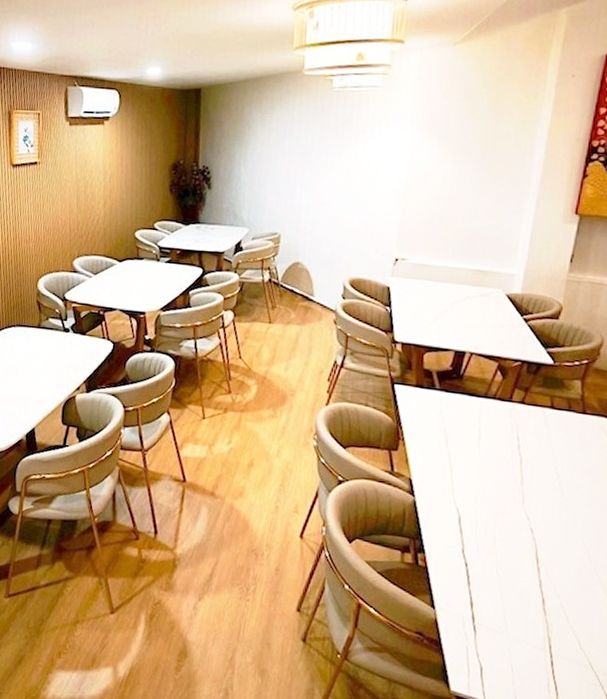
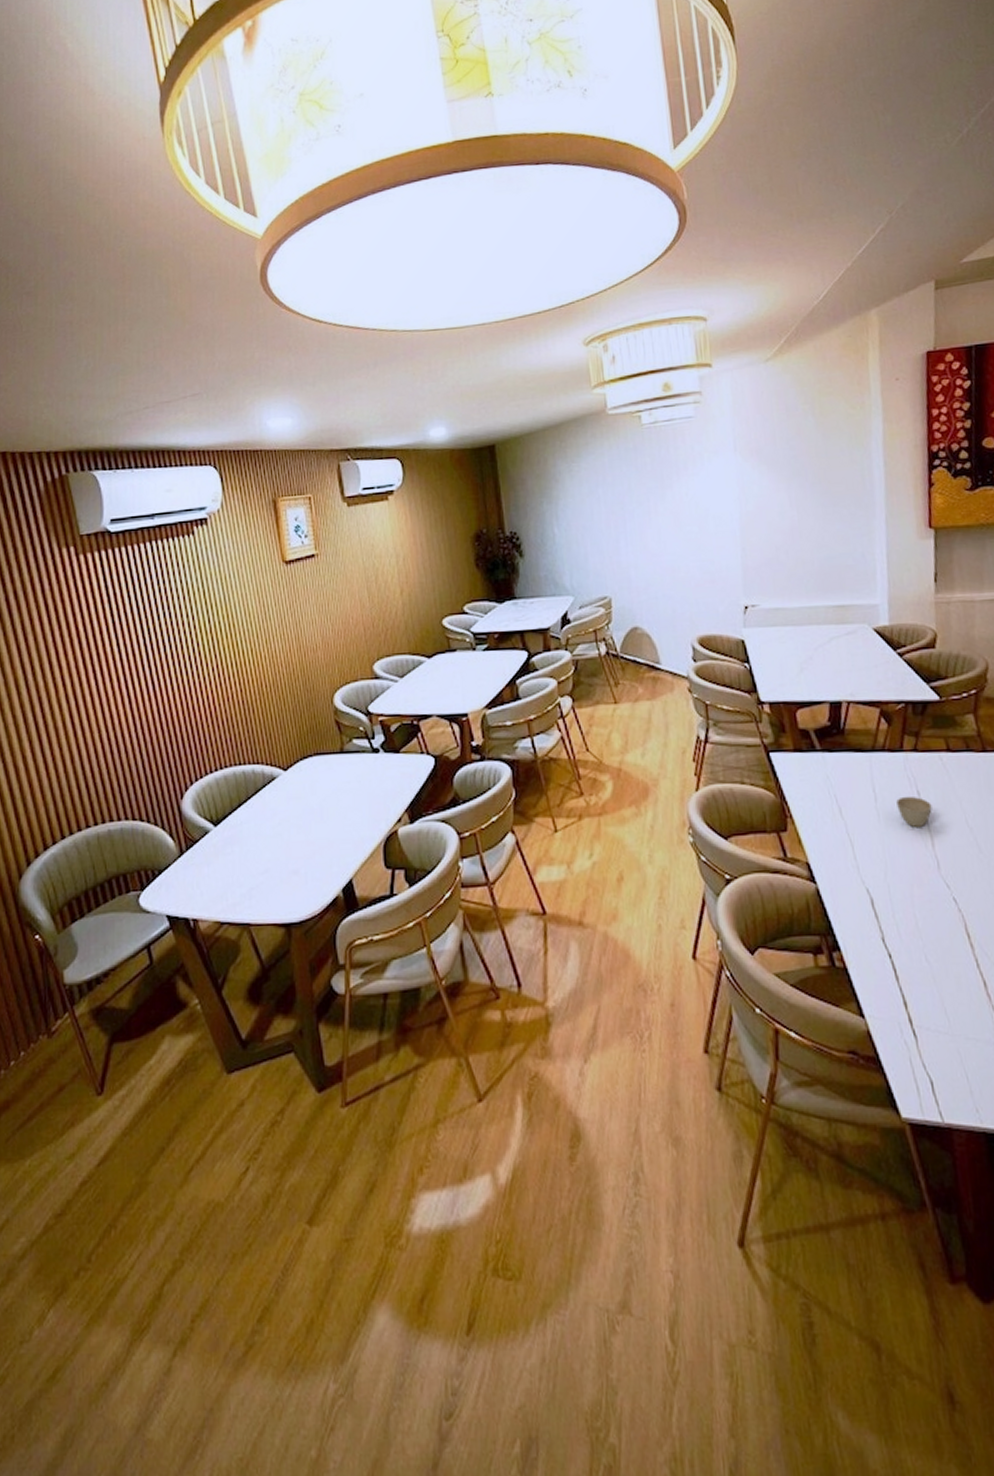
cup: none [497,439,528,467] -> present [896,796,932,828]

